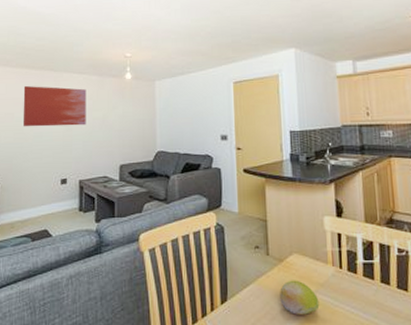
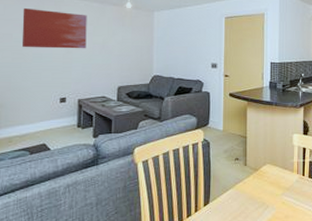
fruit: present [280,280,320,315] -> none [253,185,285,213]

